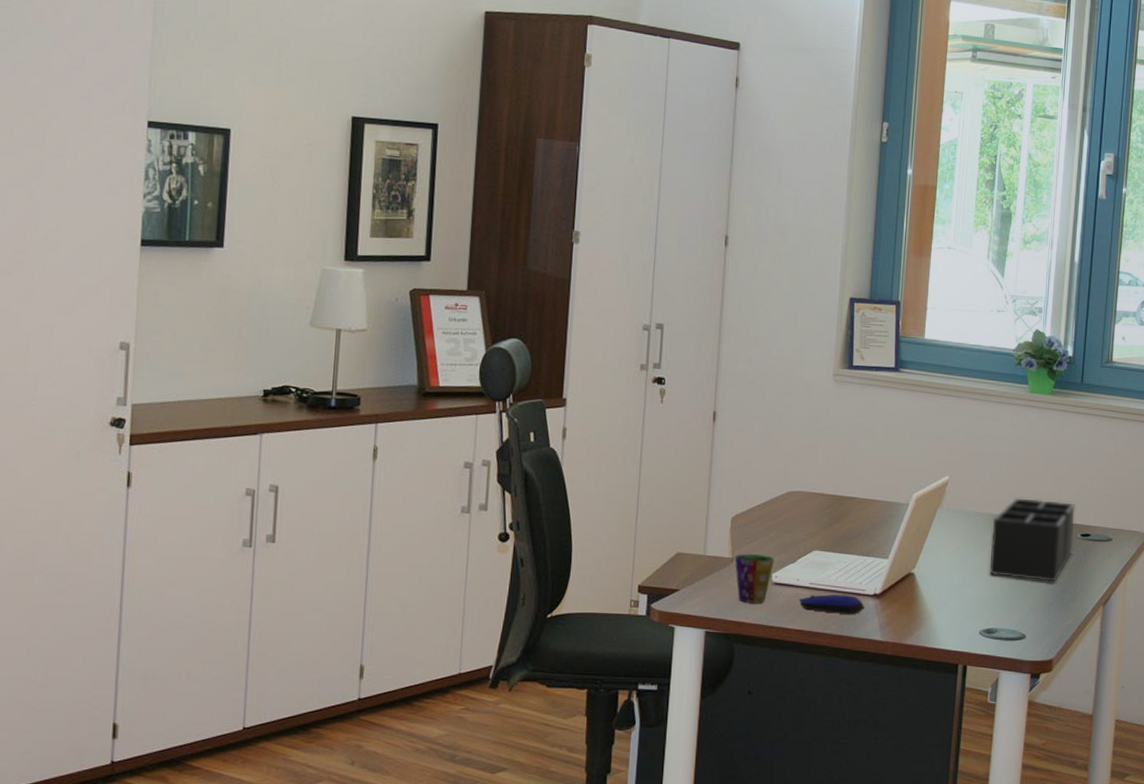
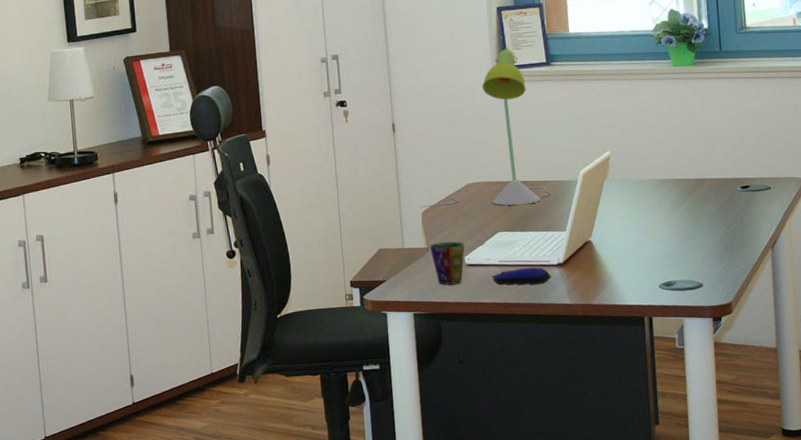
desk lamp: none [731,342,878,524] -> present [420,45,551,208]
desk organizer: present [989,498,1075,582] -> none [656,159,735,235]

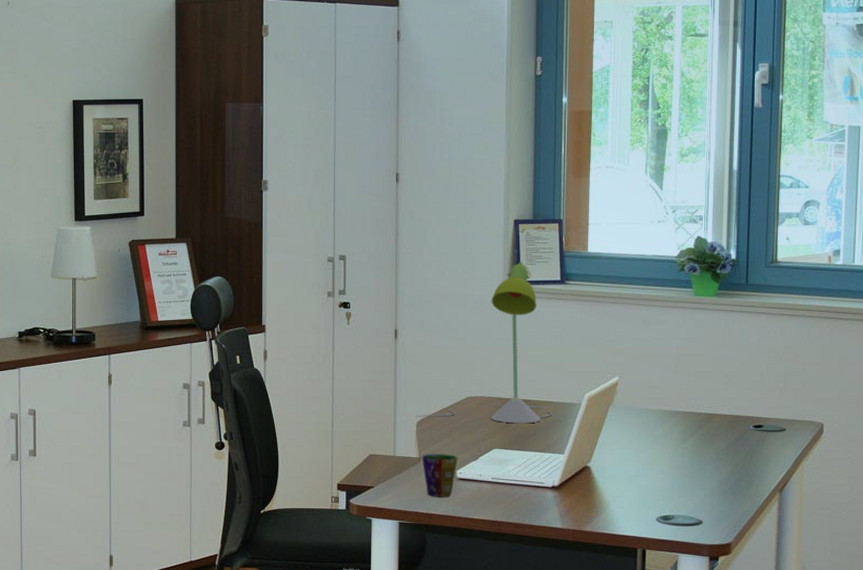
computer mouse: present [491,267,552,285] -> none [482,488,545,506]

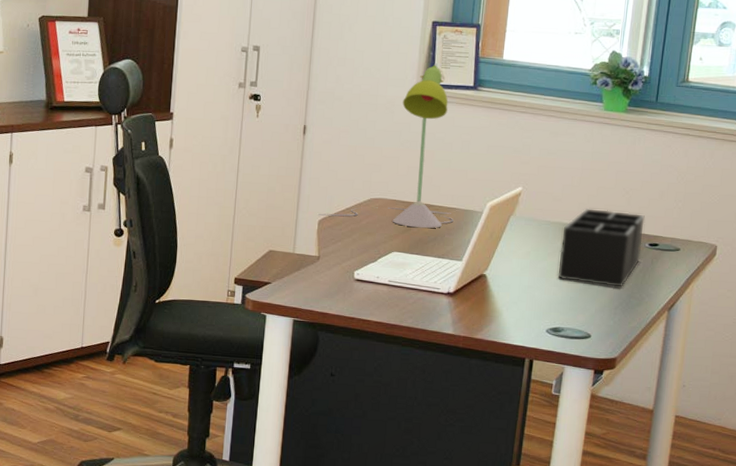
cup: present [421,453,458,497] -> none [320,252,357,297]
desk organizer: none [663,394,746,471] -> present [558,208,645,287]

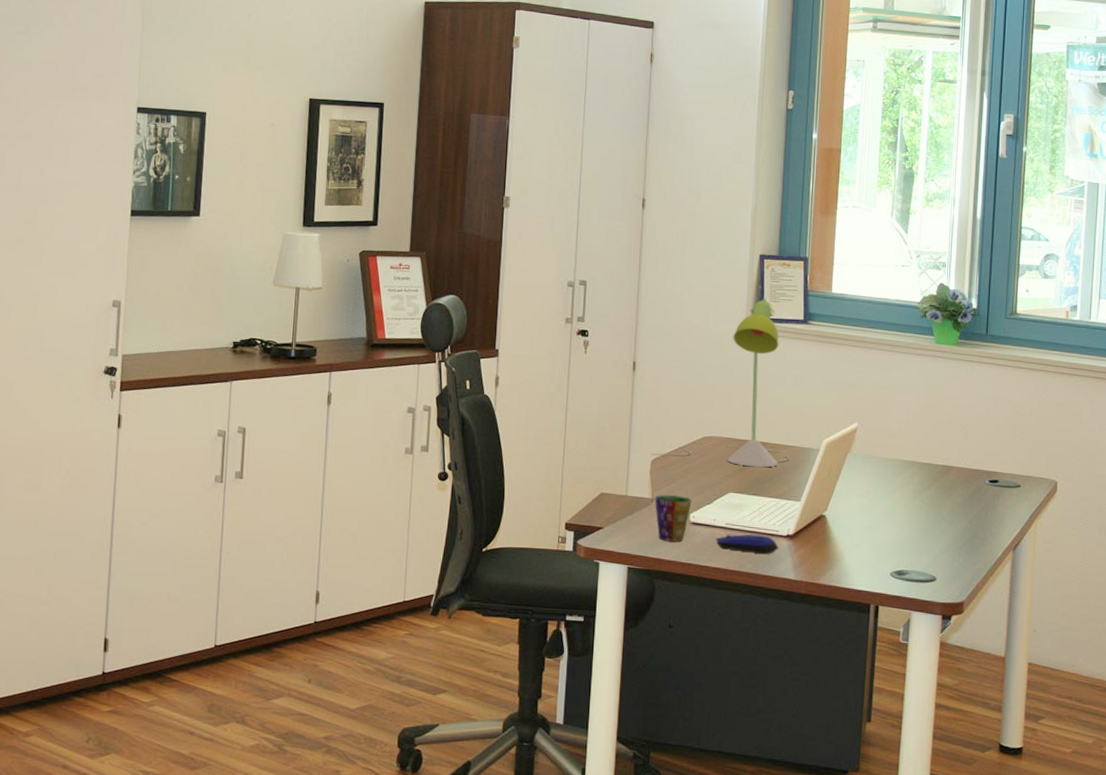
cup: none [320,252,357,297] -> present [654,494,692,542]
computer mouse: none [378,291,440,311] -> present [715,534,779,555]
desk organizer: present [558,208,645,287] -> none [899,444,983,526]

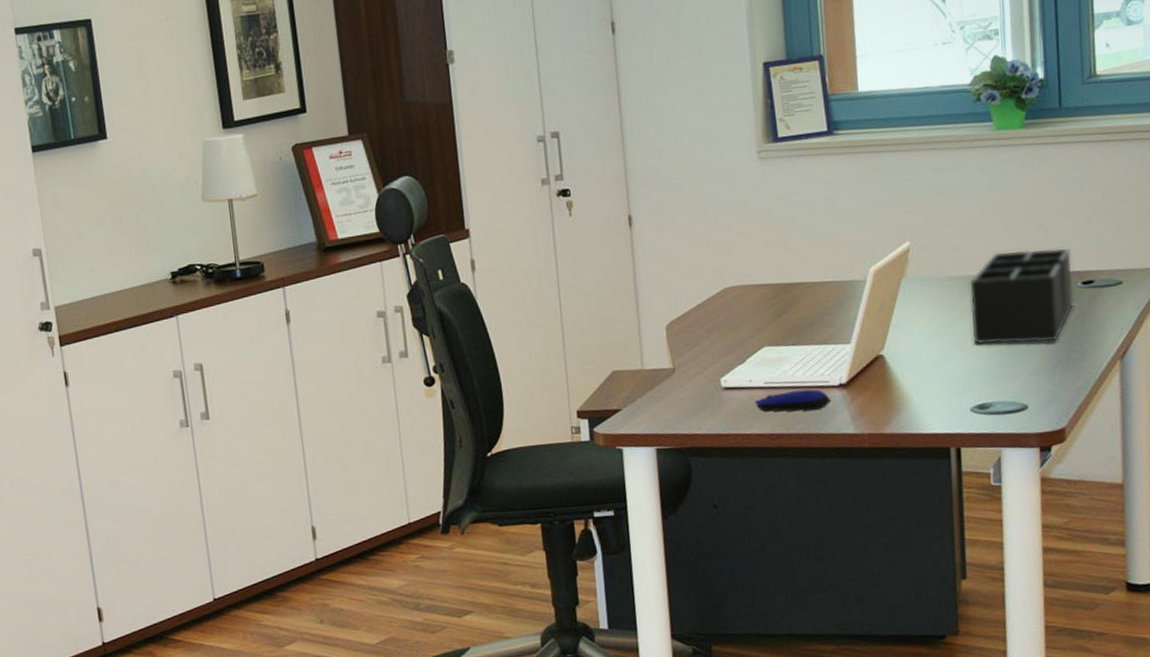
desk lamp: present [651,296,790,467] -> none [664,111,832,319]
cup: present [654,494,692,542] -> none [676,359,721,413]
desk organizer: none [899,444,983,526] -> present [970,248,1073,345]

